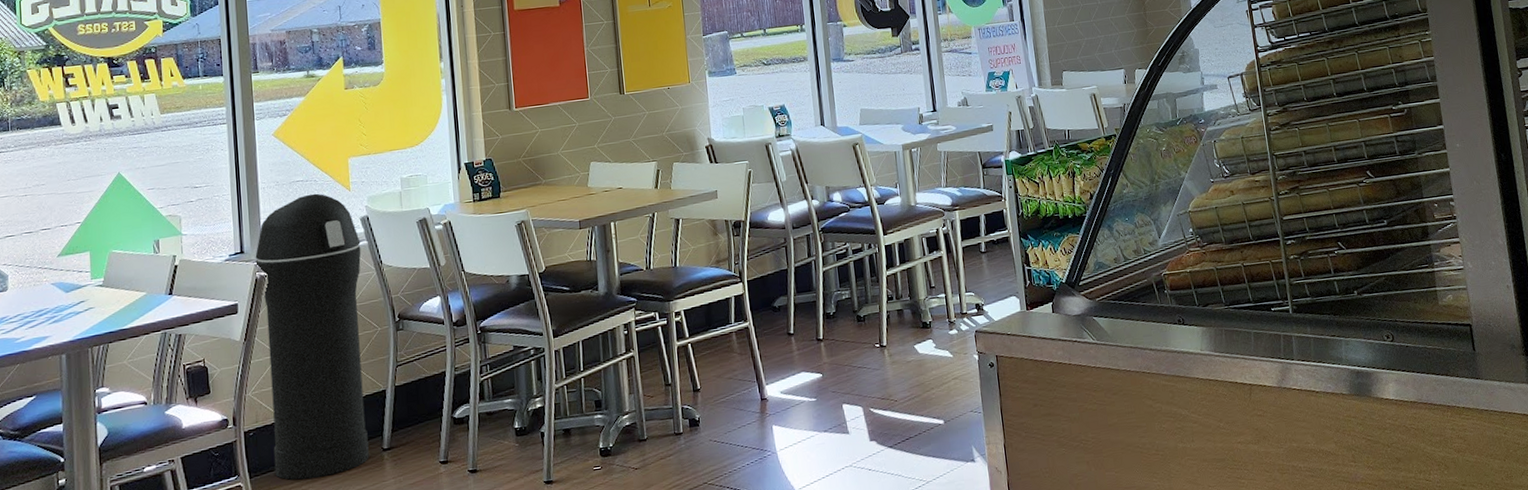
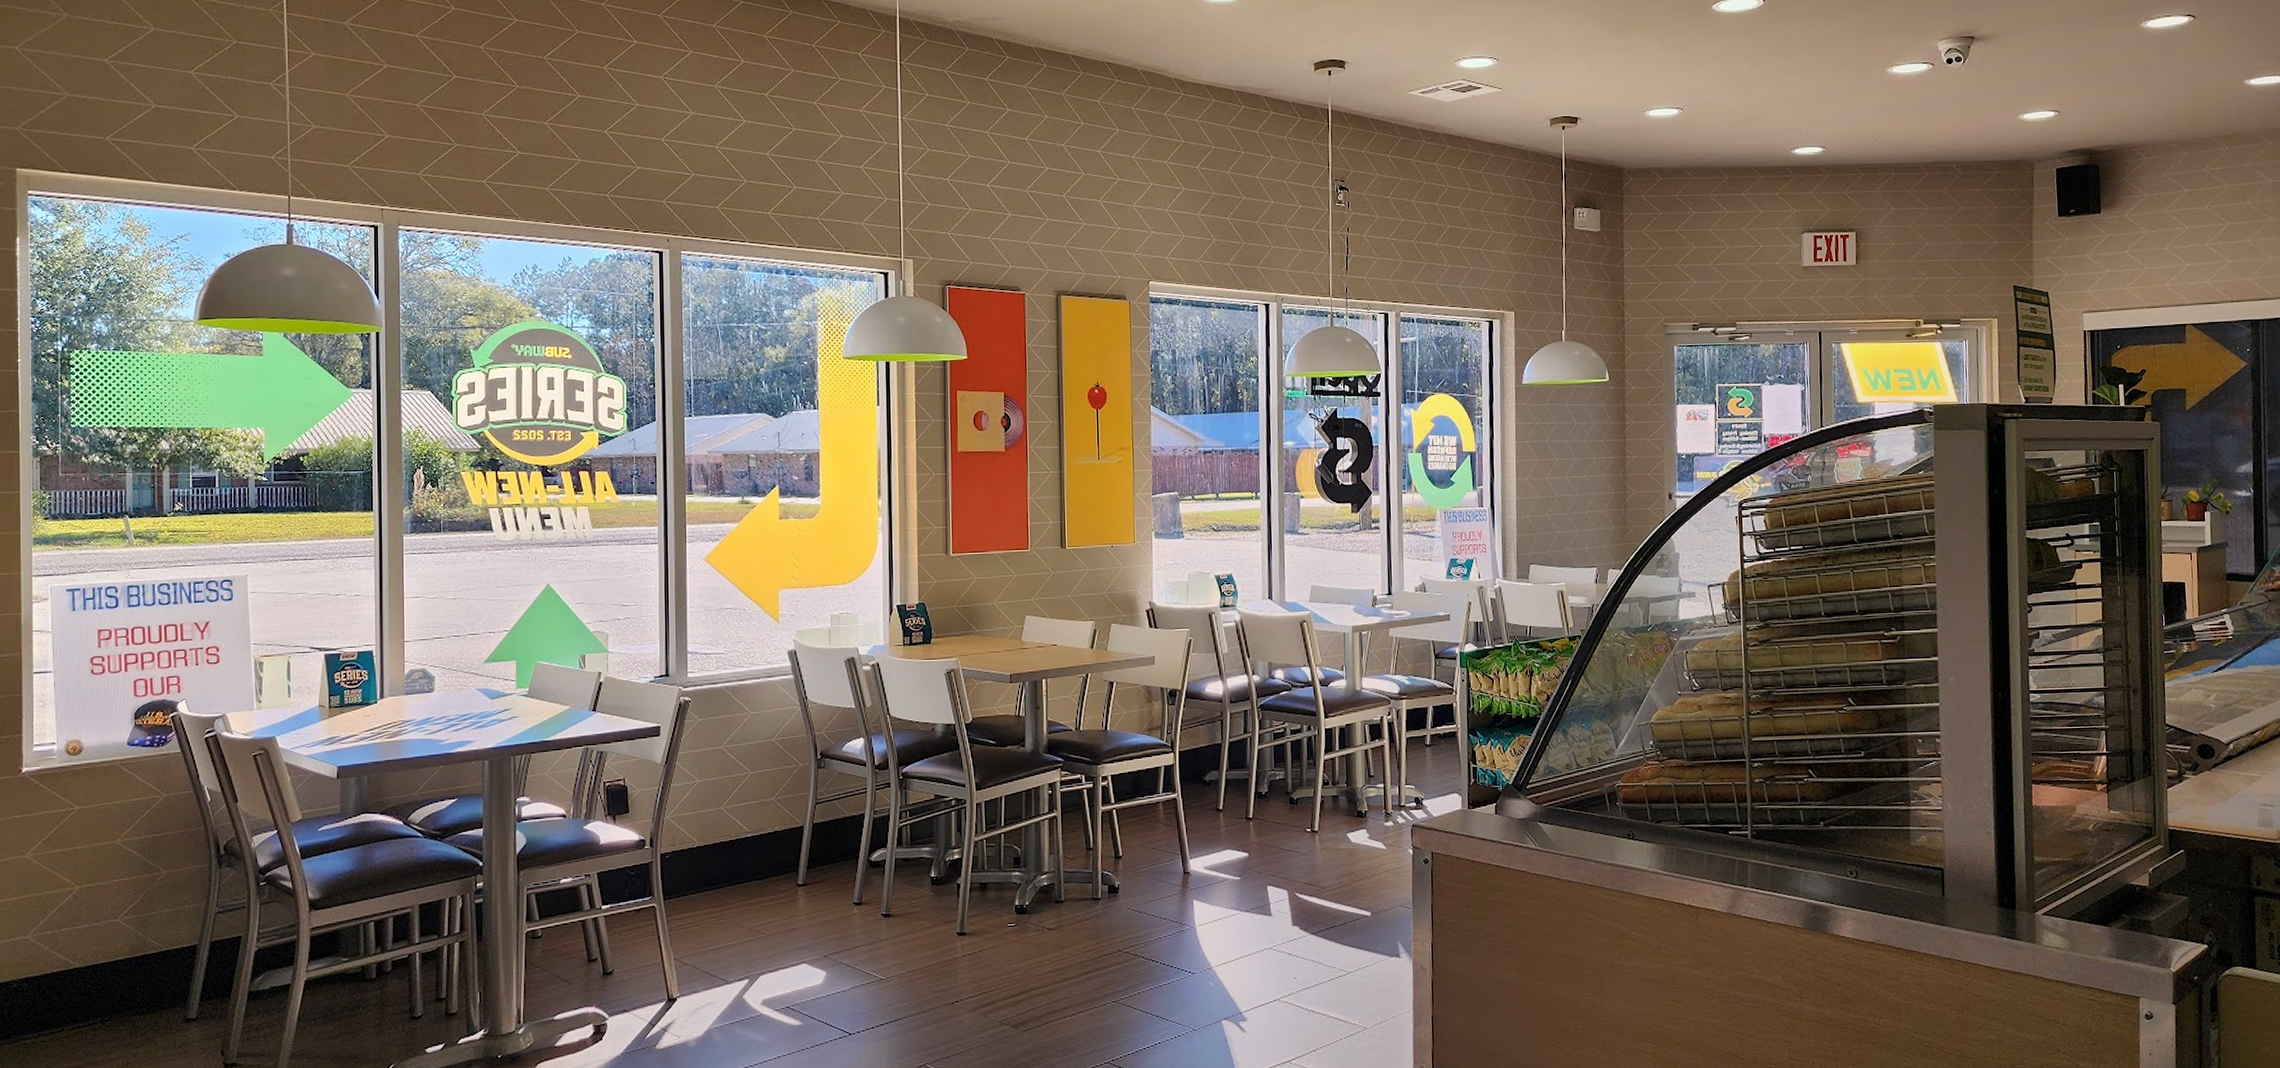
trash can: present [255,193,369,480] -> none [680,622,787,906]

